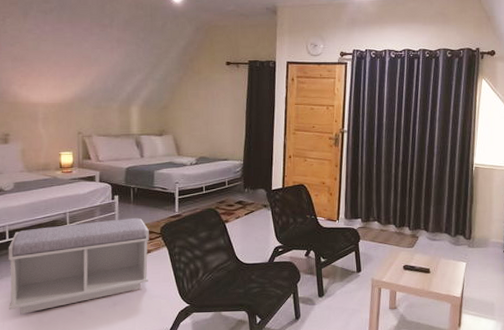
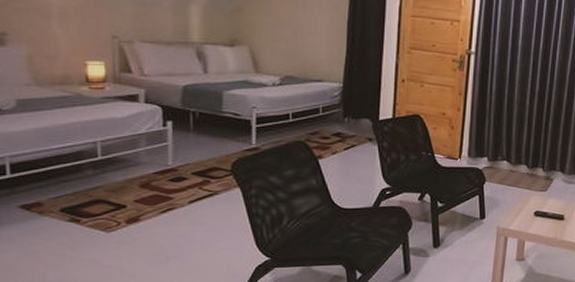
bench: present [8,217,149,314] -> none [9,150,216,273]

